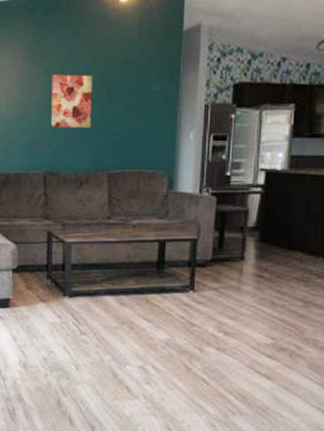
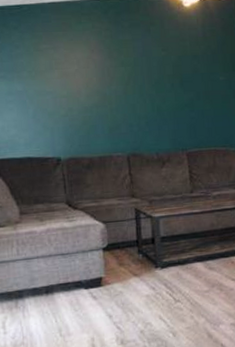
wall art: present [50,74,92,129] -> none [128,66,169,114]

